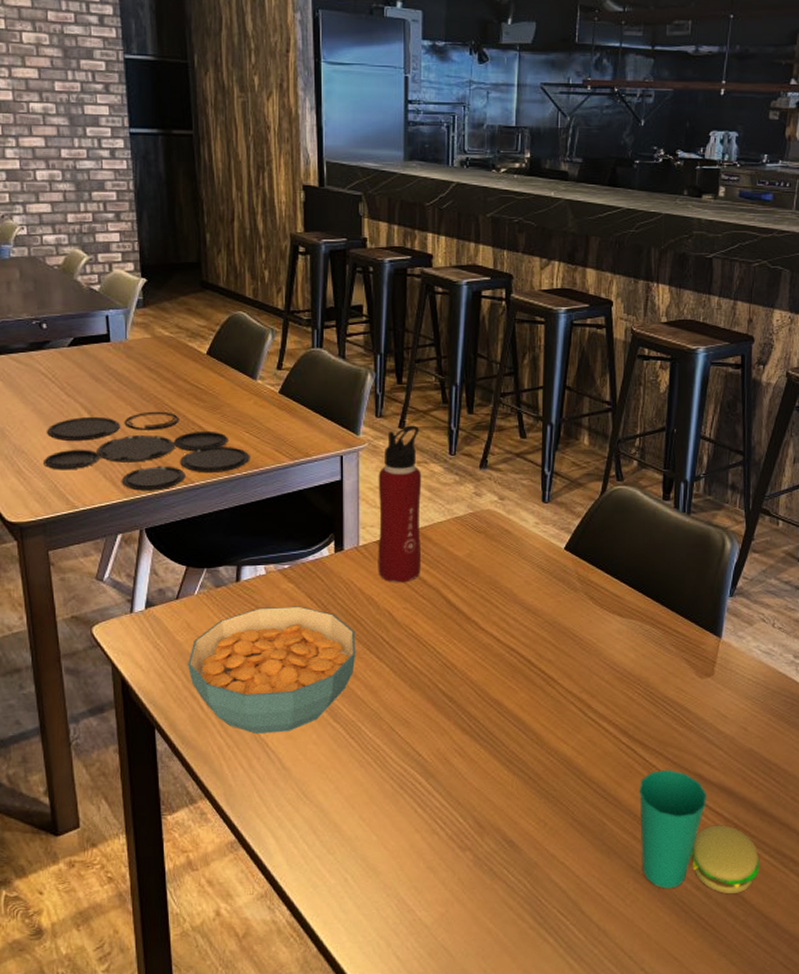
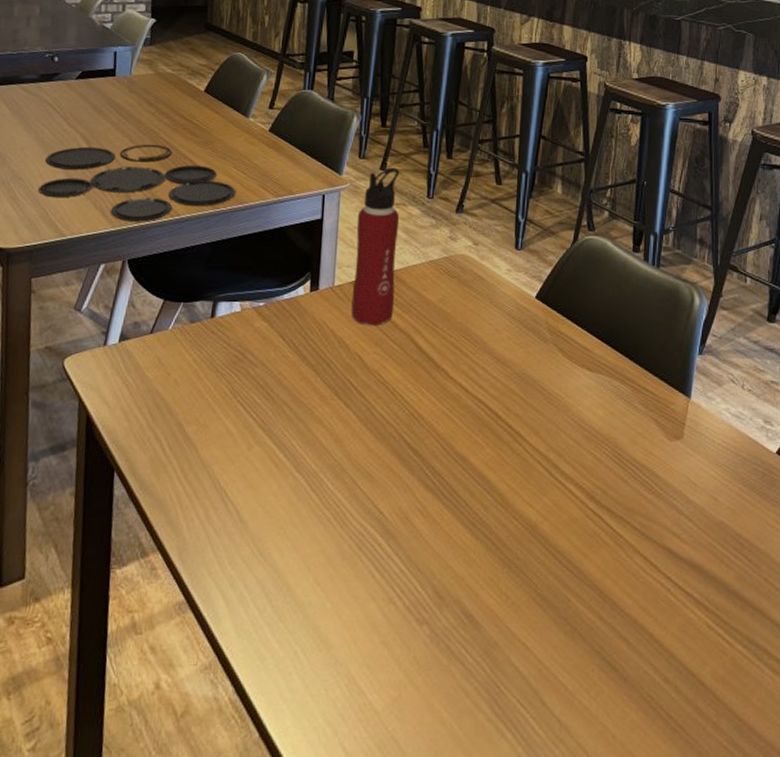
cereal bowl: present [187,606,356,733] -> none [154,345,324,482]
cup: present [638,769,760,894] -> none [605,540,732,690]

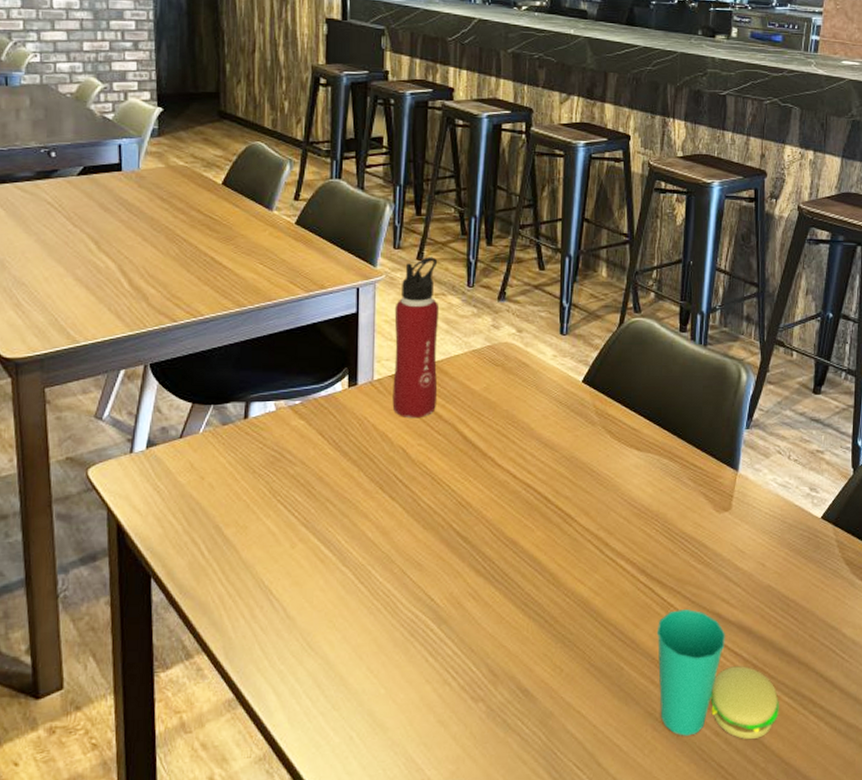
plate: present [38,144,236,222] -> none [45,242,263,324]
cup: none [605,540,732,690] -> present [656,608,779,740]

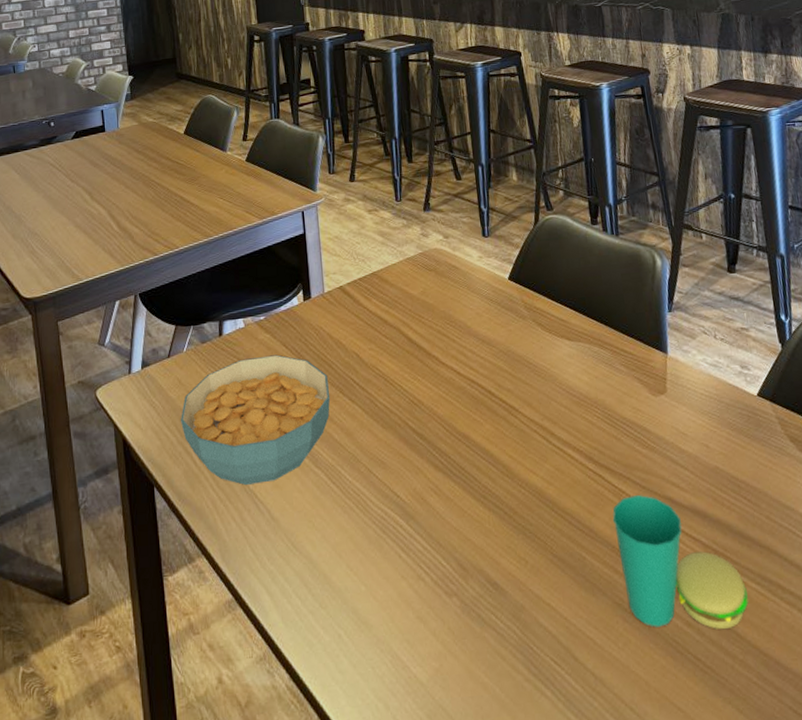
cereal bowl: none [188,443,368,580] -> present [180,354,331,485]
water bottle: present [392,257,440,419] -> none [335,177,381,326]

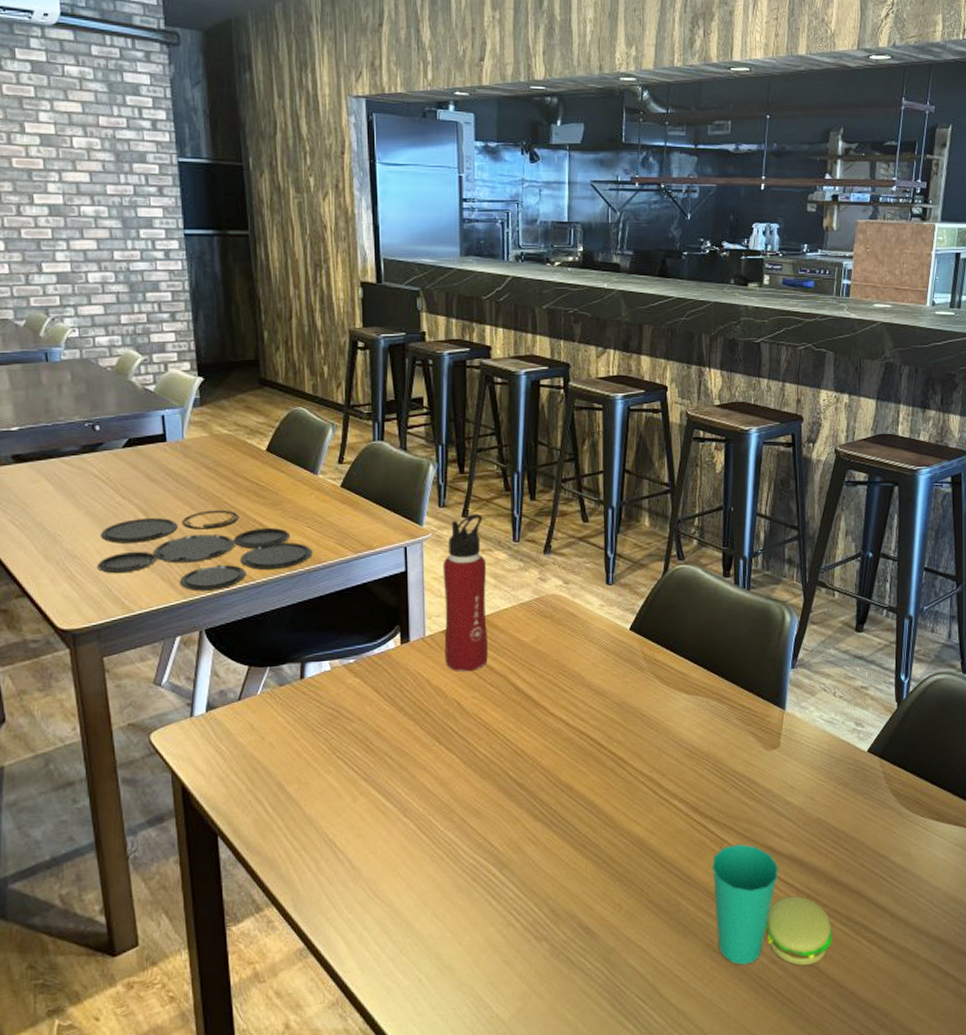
plate: none [53,187,225,260] -> present [97,509,313,591]
cereal bowl: present [180,354,331,485] -> none [250,700,425,834]
water bottle: none [335,177,381,326] -> present [442,513,488,672]

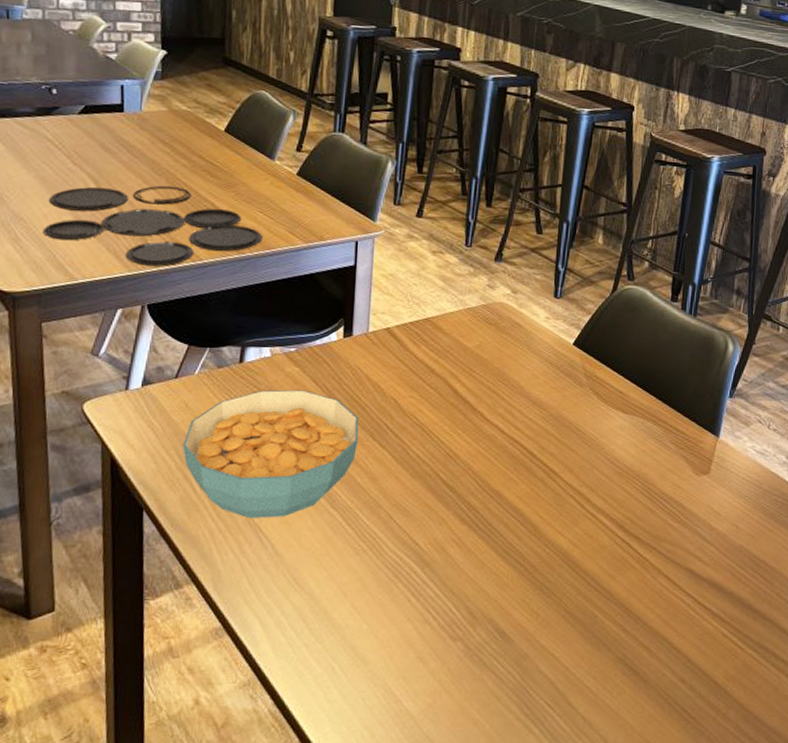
cereal bowl: none [250,700,425,834] -> present [182,389,359,518]
water bottle: present [442,513,488,672] -> none [386,214,437,371]
cup: present [711,843,833,966] -> none [630,564,743,687]

